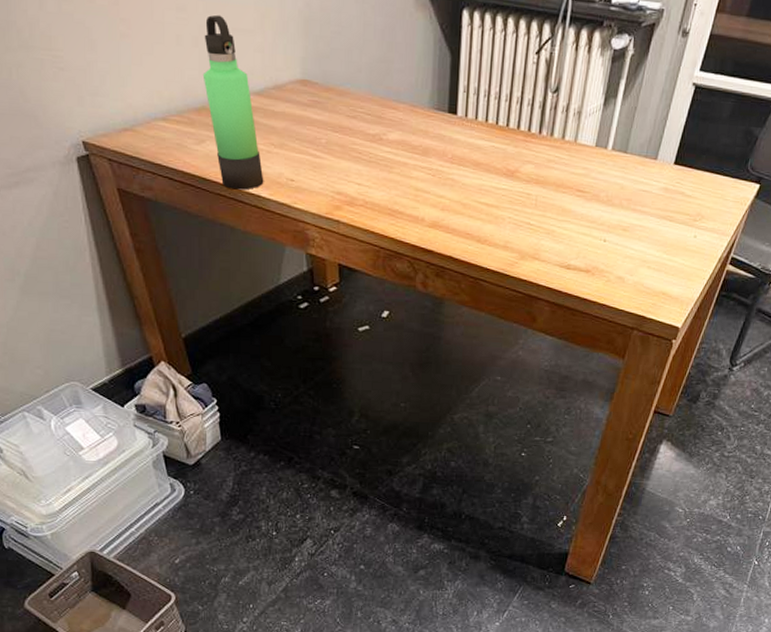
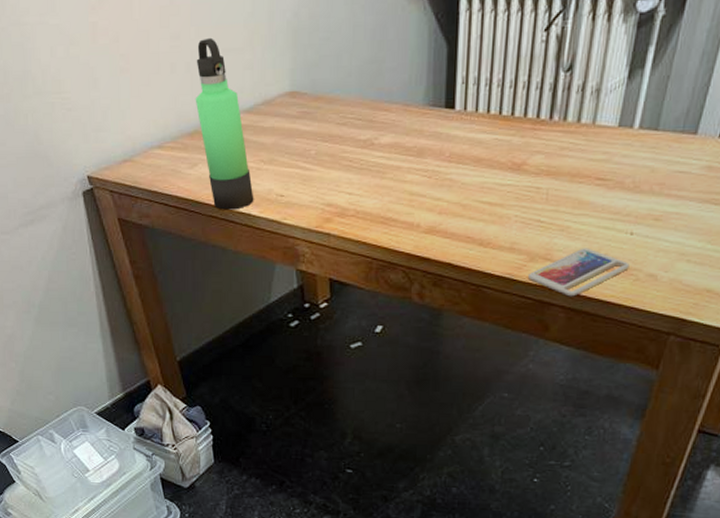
smartphone: none [518,250,603,293] -> present [527,248,630,297]

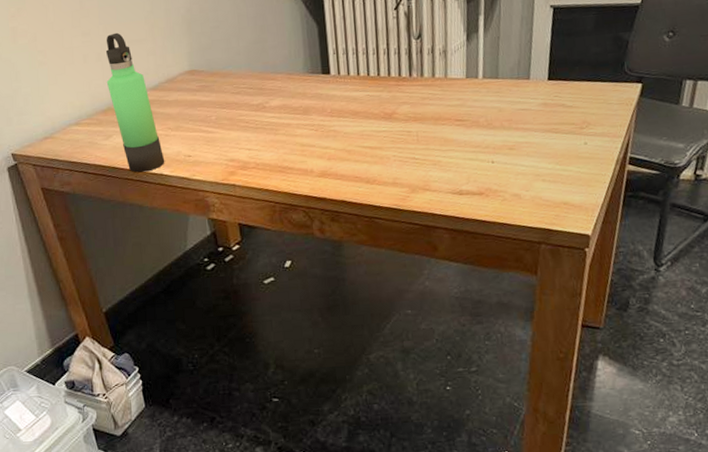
smartphone: present [527,248,630,297] -> none [411,177,496,220]

